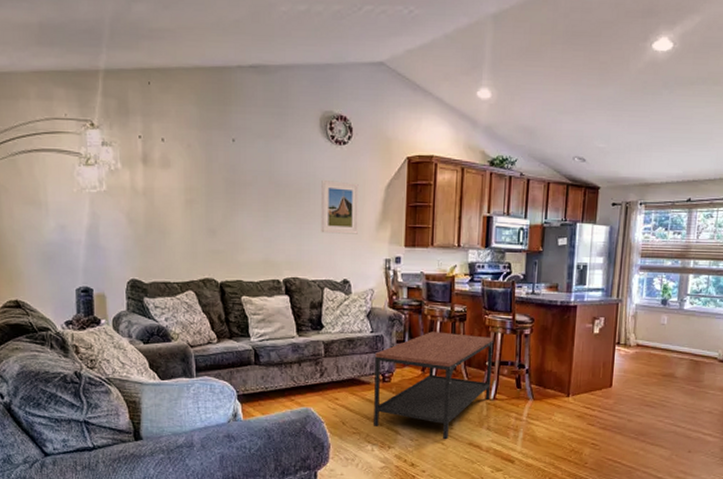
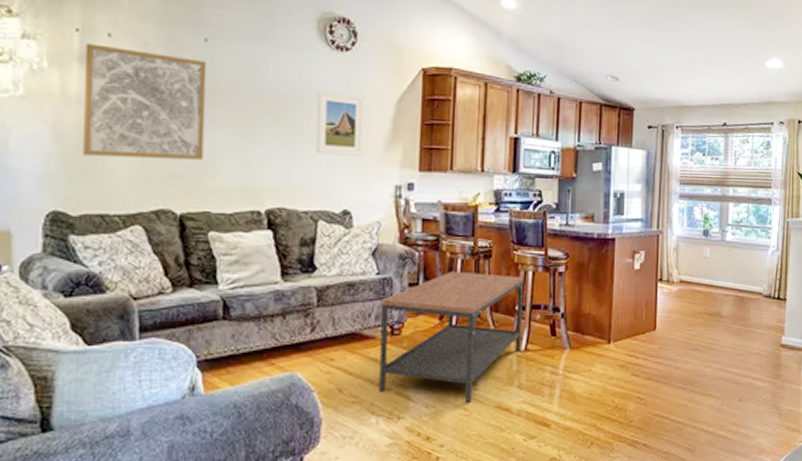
wall art: none [146,147,236,239] -> present [82,43,207,160]

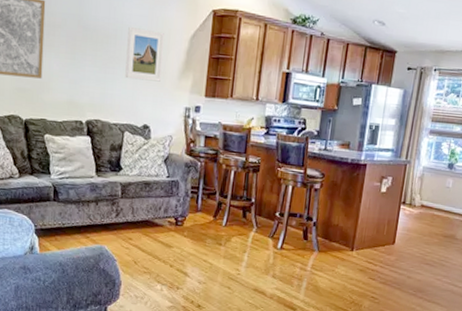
coffee table: present [379,271,524,404] -> none [164,180,285,285]

